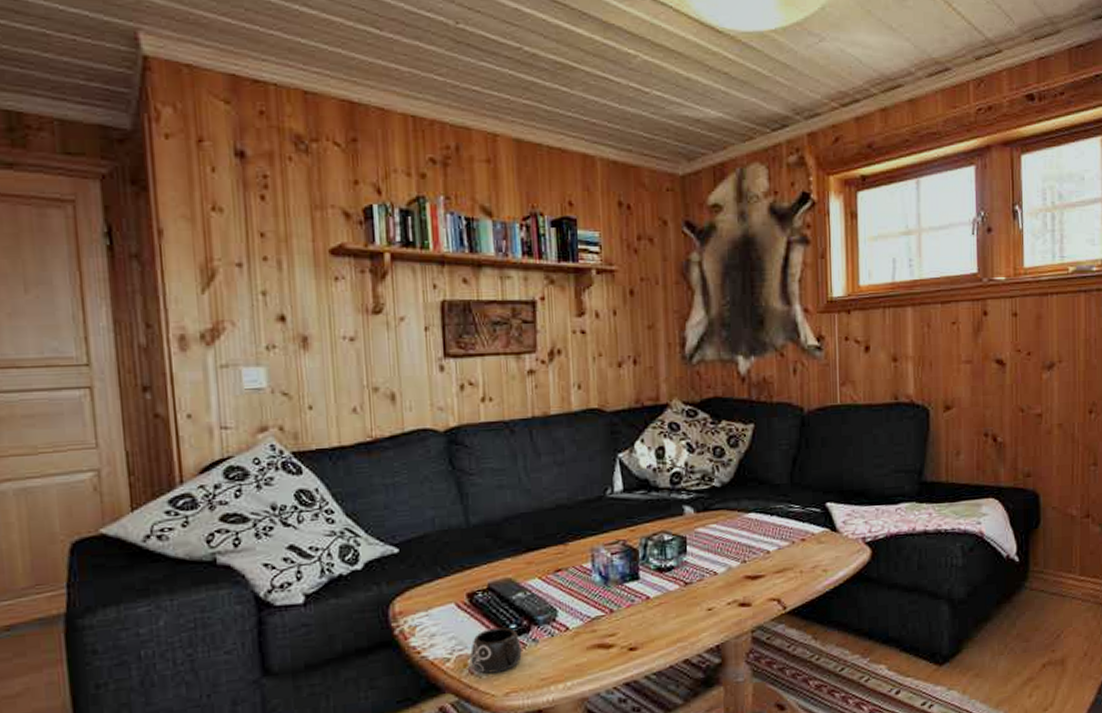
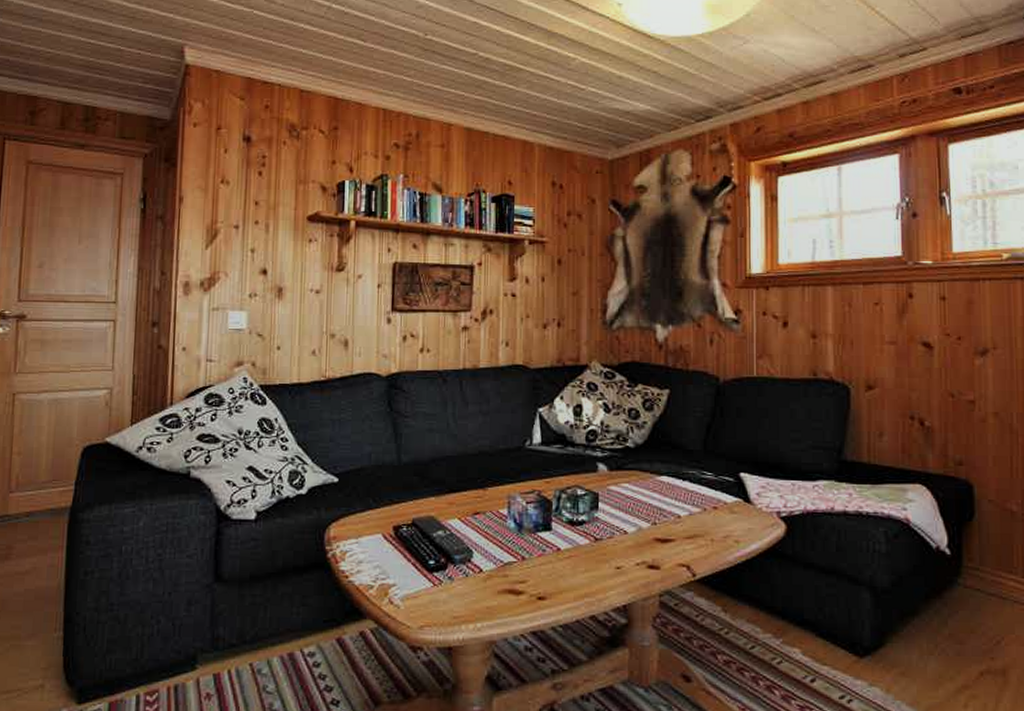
mug: present [470,627,522,674] -> none [392,562,438,605]

